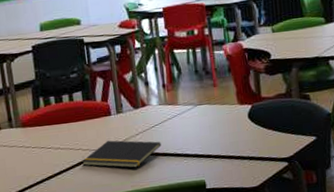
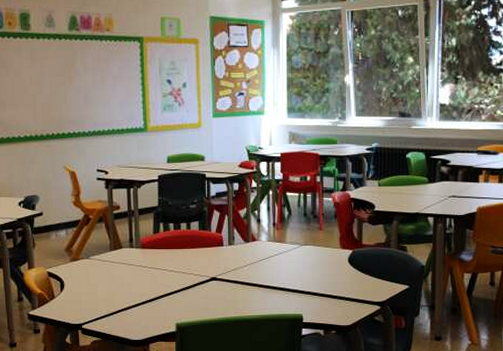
notepad: present [82,140,161,168] -> none [192,269,266,296]

